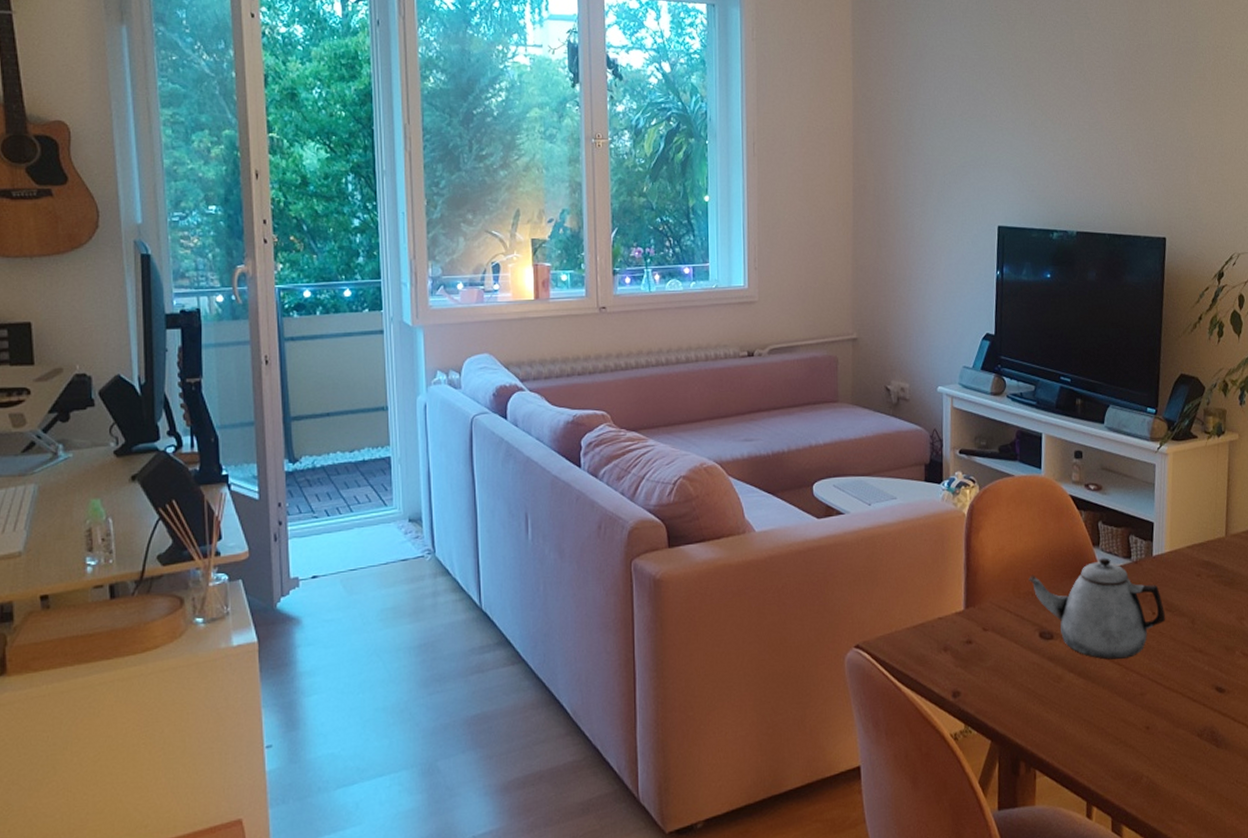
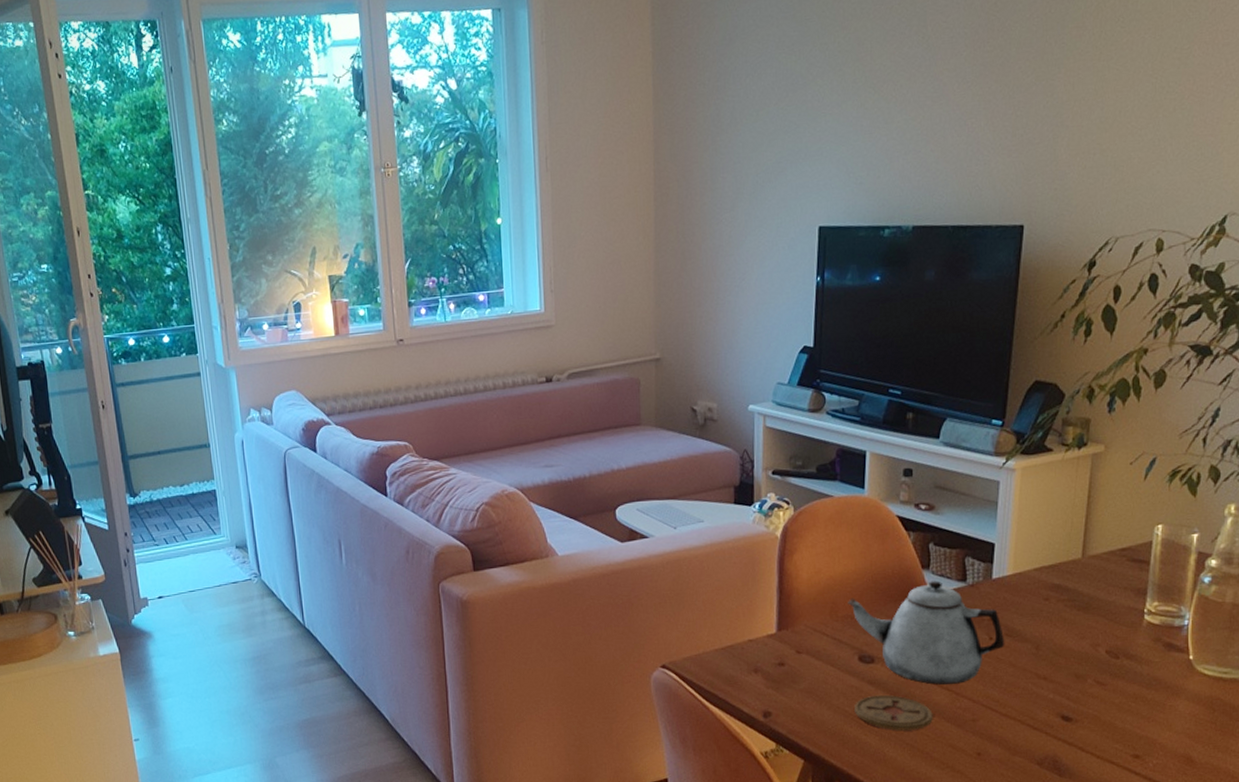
coaster: none [1037,671,1107,707] -> present [855,694,933,731]

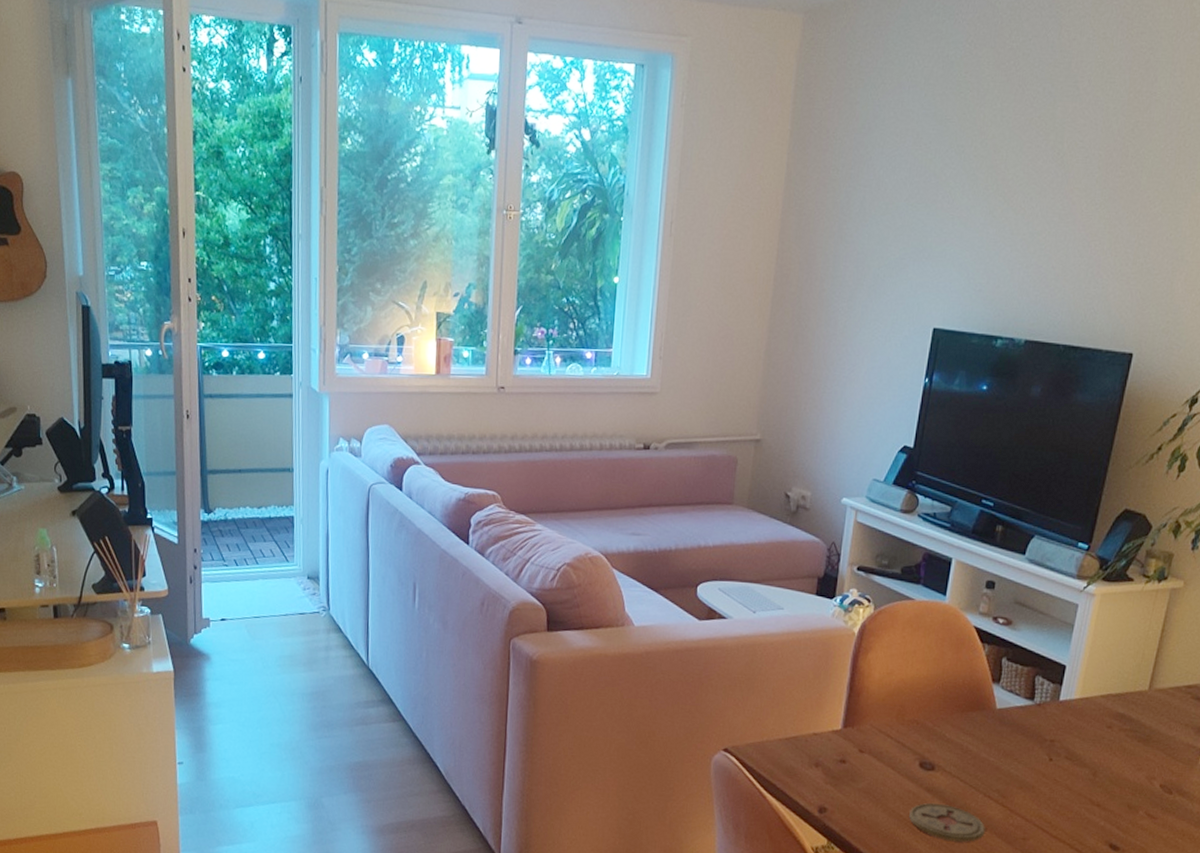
teapot: present [848,581,1005,685] -> none [915,695,1064,801]

